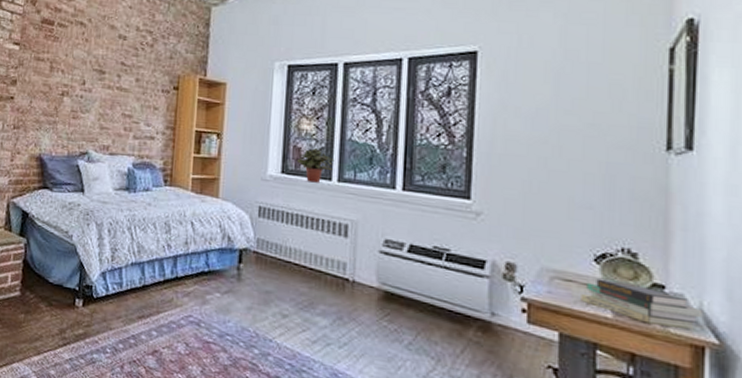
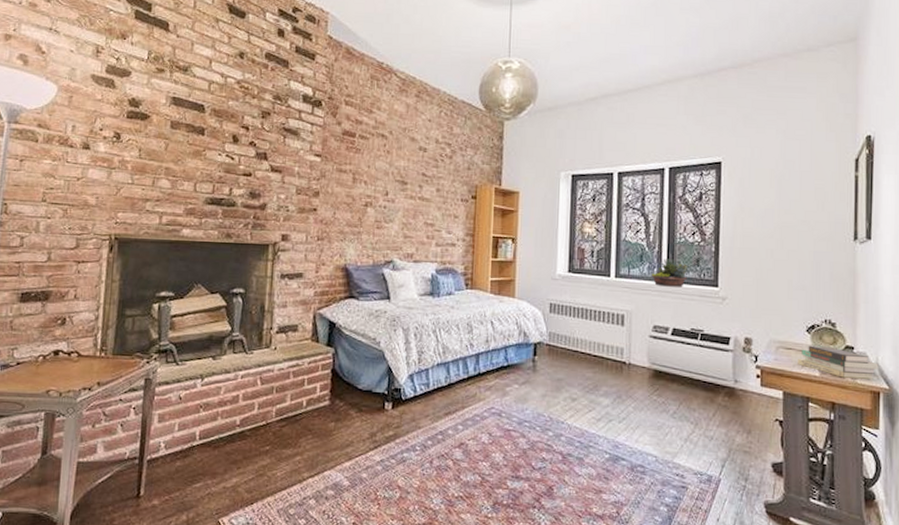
potted plant: present [296,148,335,183] -> none [581,249,612,279]
succulent planter: none [382,162,430,198] -> present [651,258,687,288]

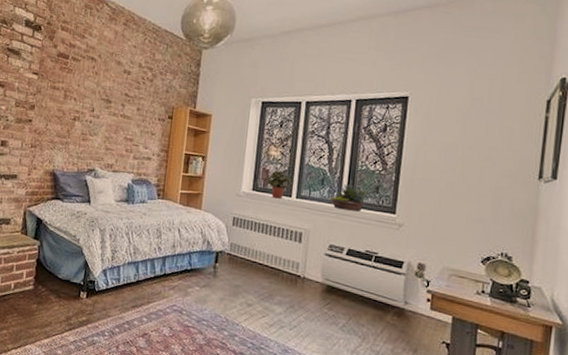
potted plant: none [581,249,612,279] -> present [265,171,295,199]
books: present [798,345,879,379] -> none [469,276,554,314]

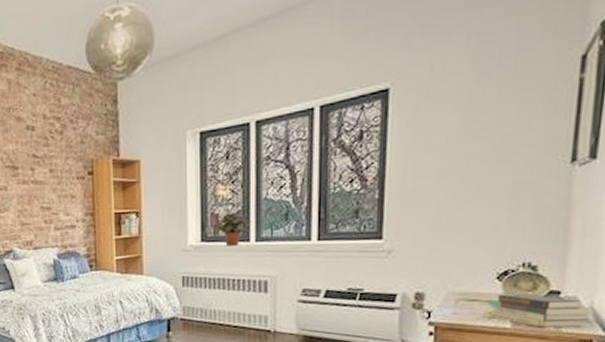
succulent planter: present [330,183,367,212] -> none [298,212,344,246]
books: none [469,276,554,314] -> present [483,293,594,327]

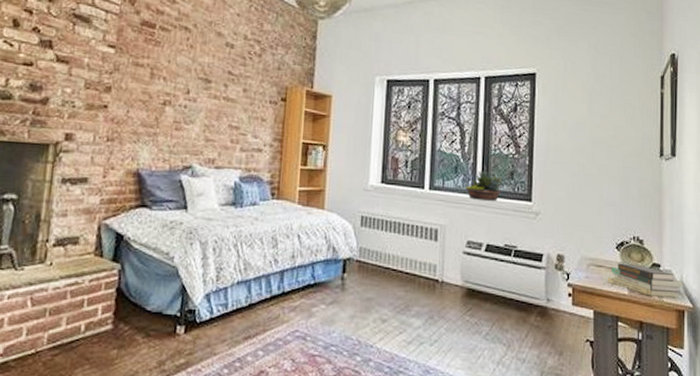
potted plant: present [215,212,252,246] -> none [394,159,427,191]
succulent planter: none [298,212,344,246] -> present [465,170,502,202]

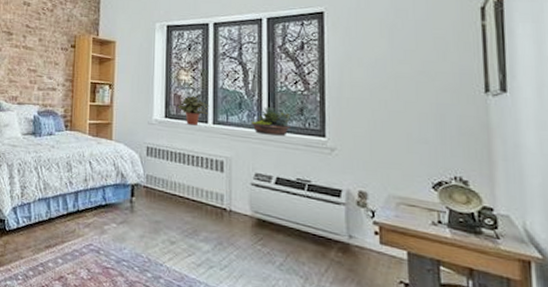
potted plant: none [394,159,427,191] -> present [177,96,210,126]
books: present [608,263,683,297] -> none [423,203,527,246]

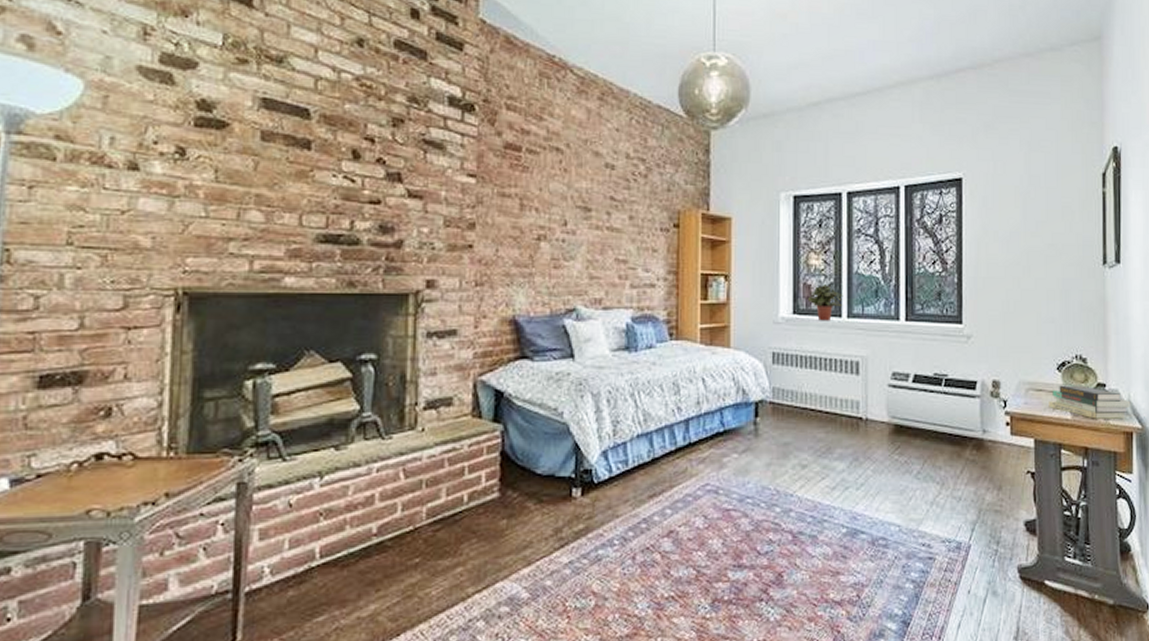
succulent planter: present [251,106,290,137] -> none [888,292,928,327]
books: none [423,203,527,246] -> present [1049,385,1131,419]

